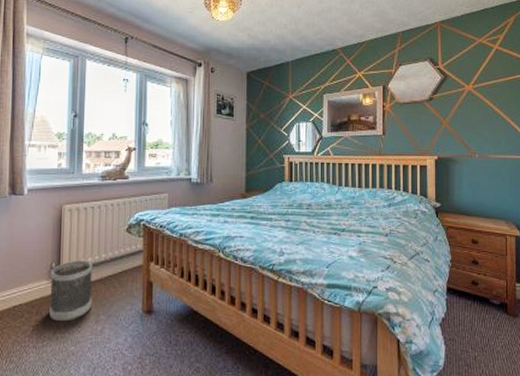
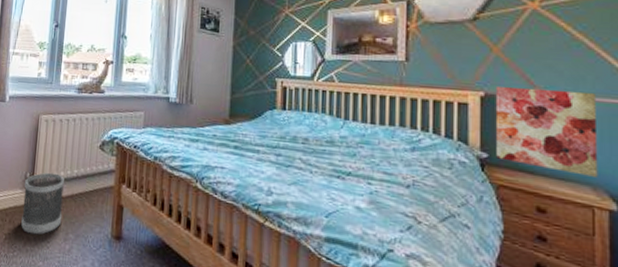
wall art: none [445,151,509,213] -> present [495,87,598,177]

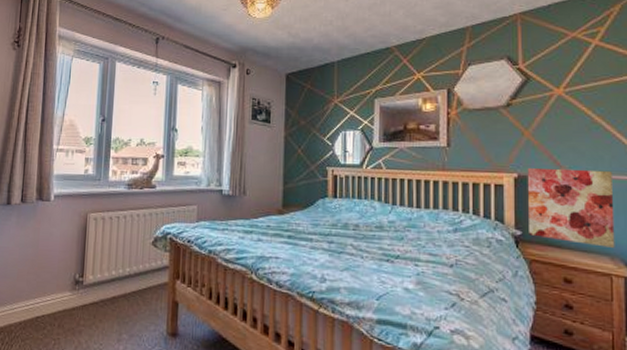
wastebasket: present [21,172,65,235] -> none [71,272,117,338]

